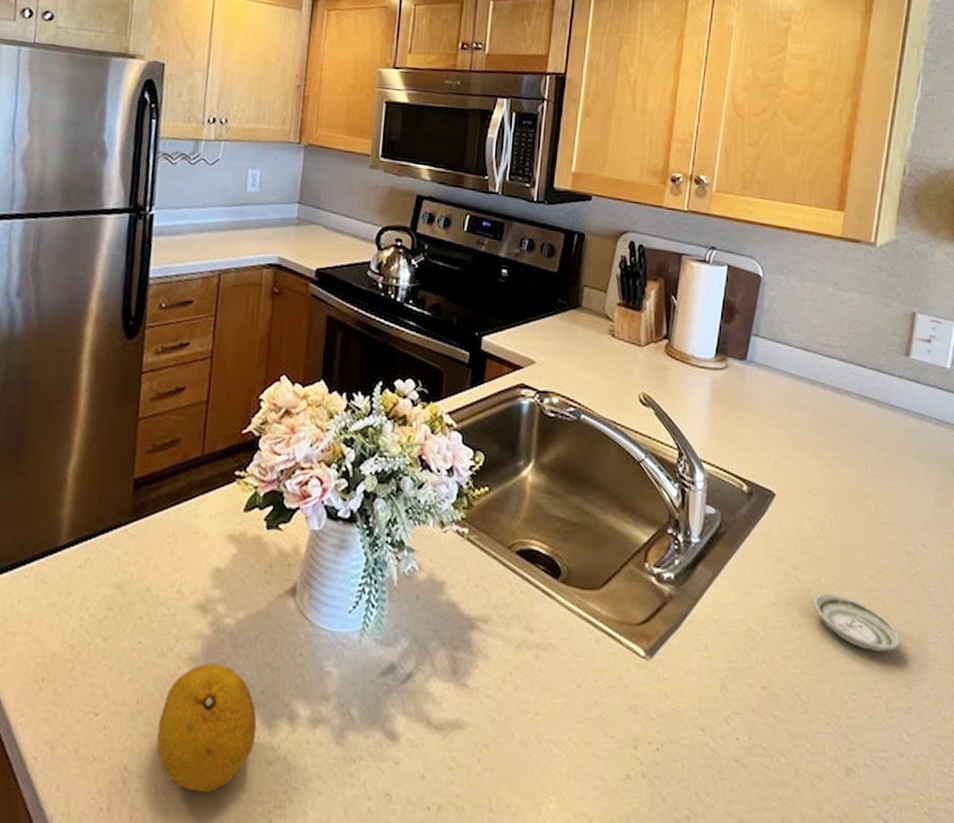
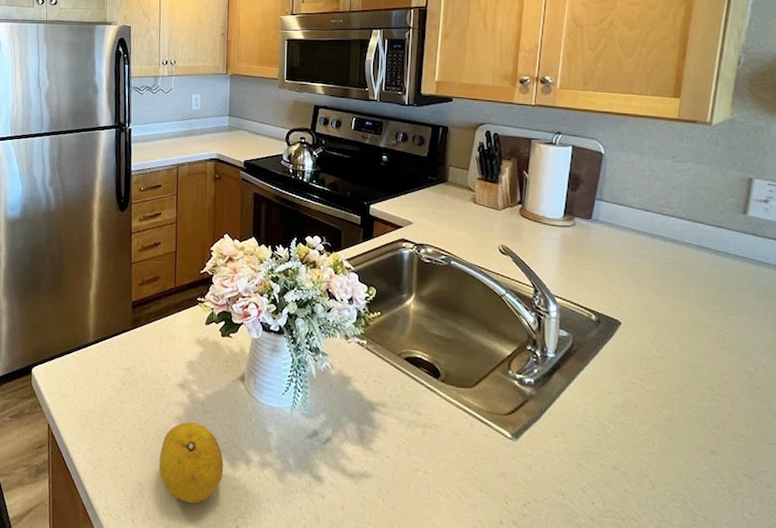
saucer: present [812,592,901,651] -> none [657,399,742,448]

